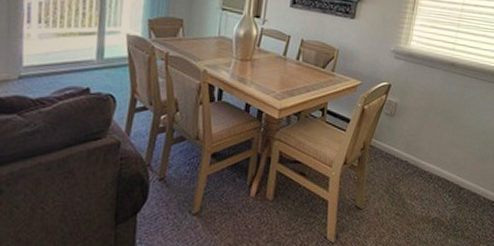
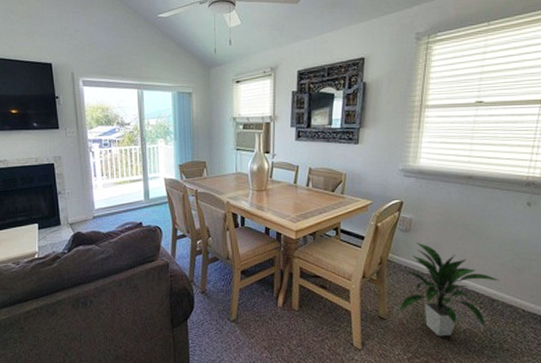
indoor plant: none [375,128,469,226] -> present [399,243,501,337]

